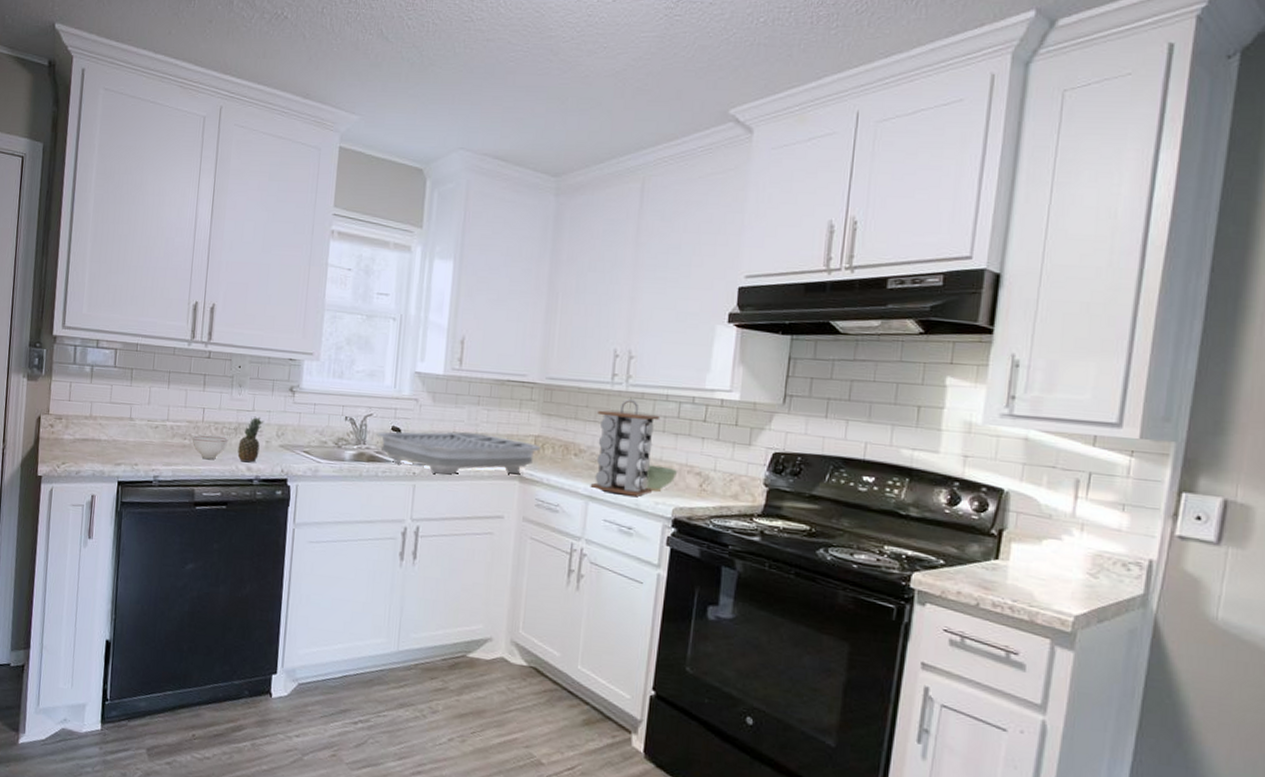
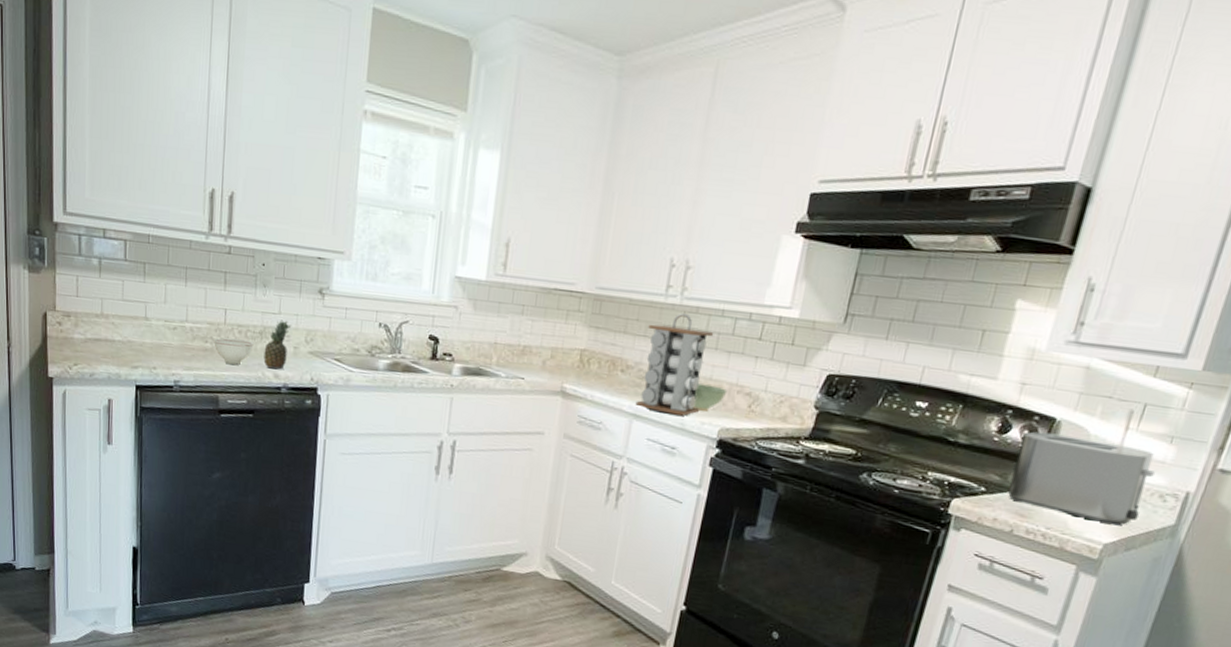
dish rack: present [376,431,541,476] -> none [412,340,587,390]
toaster: none [967,502,1114,596] -> present [1007,431,1156,525]

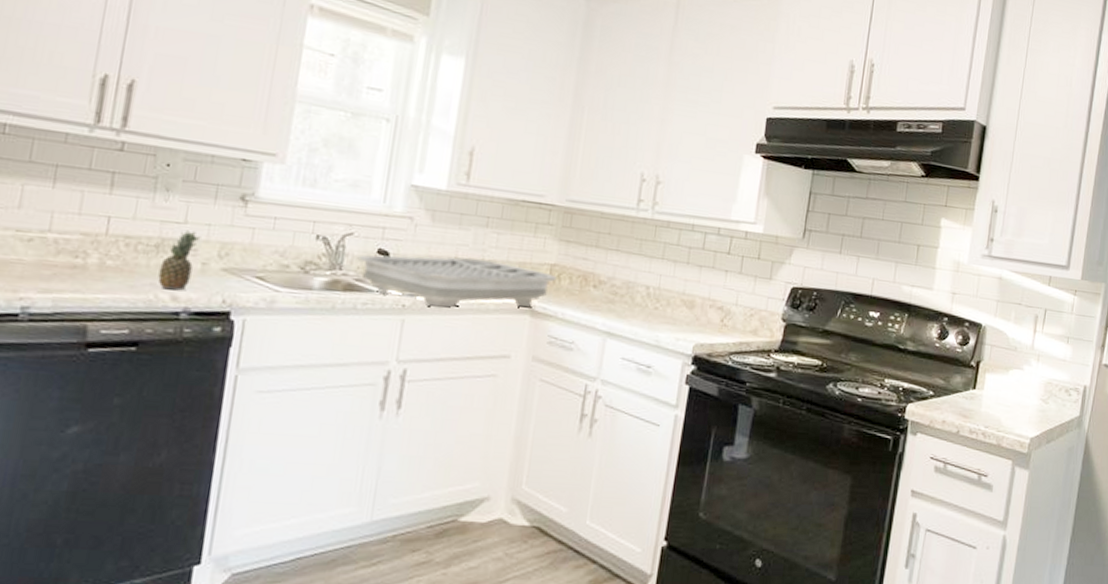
bowl: present [214,337,254,365] -> none [87,251,146,286]
dish rack: none [412,340,587,390] -> present [357,255,557,309]
spice rack: present [635,312,714,416] -> none [609,227,686,332]
bowl: present [693,383,728,411] -> none [667,298,701,327]
toaster: present [1007,431,1156,525] -> none [951,336,1060,420]

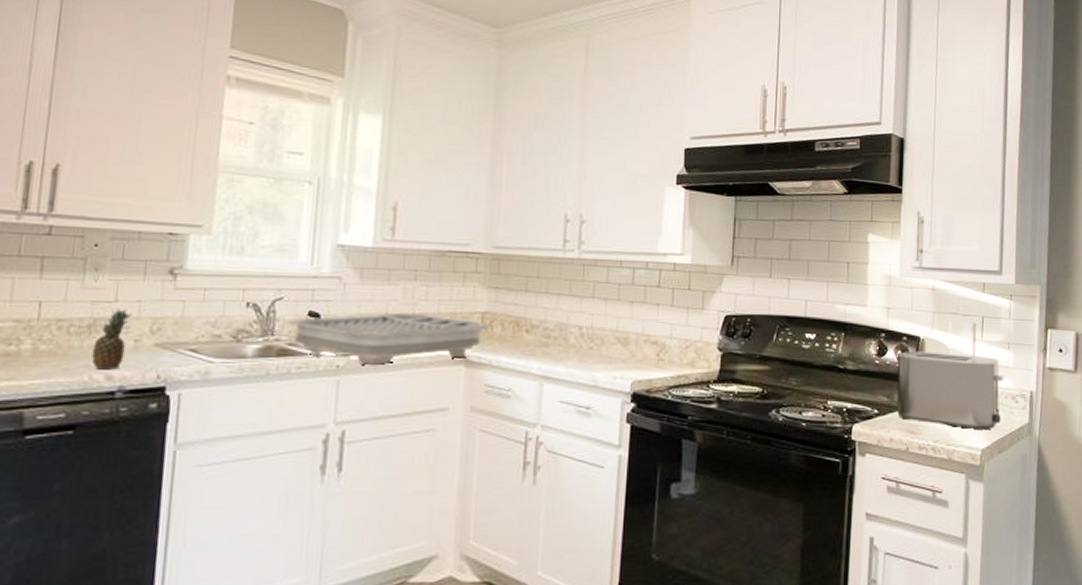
toaster: none [951,336,1060,420] -> present [896,351,1004,430]

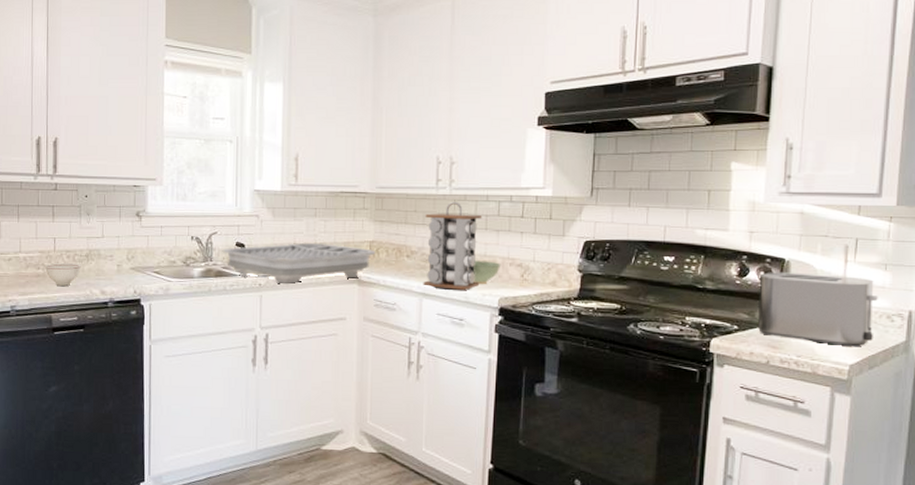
bowl: none [20,337,79,371] -> present [45,263,81,287]
fruit: present [91,308,132,370] -> none [91,242,114,287]
spice rack: none [544,266,615,372] -> present [423,201,483,290]
bowl: none [603,337,635,365] -> present [474,261,501,284]

